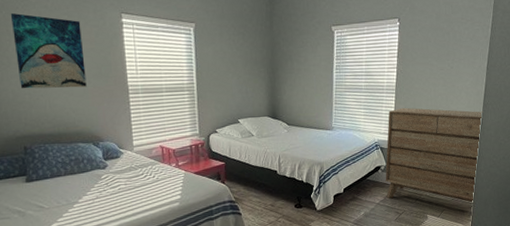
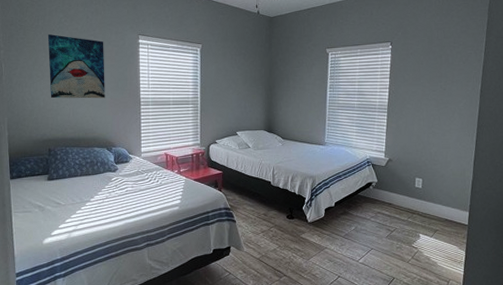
dresser: present [385,107,483,204] -> none [376,126,478,226]

